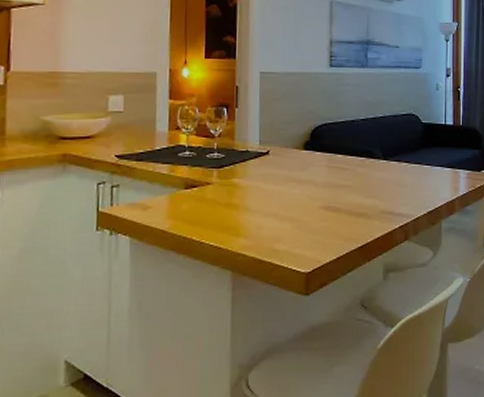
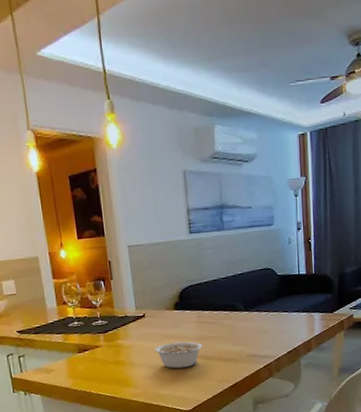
legume: none [275,188,331,220] -> present [154,341,203,369]

